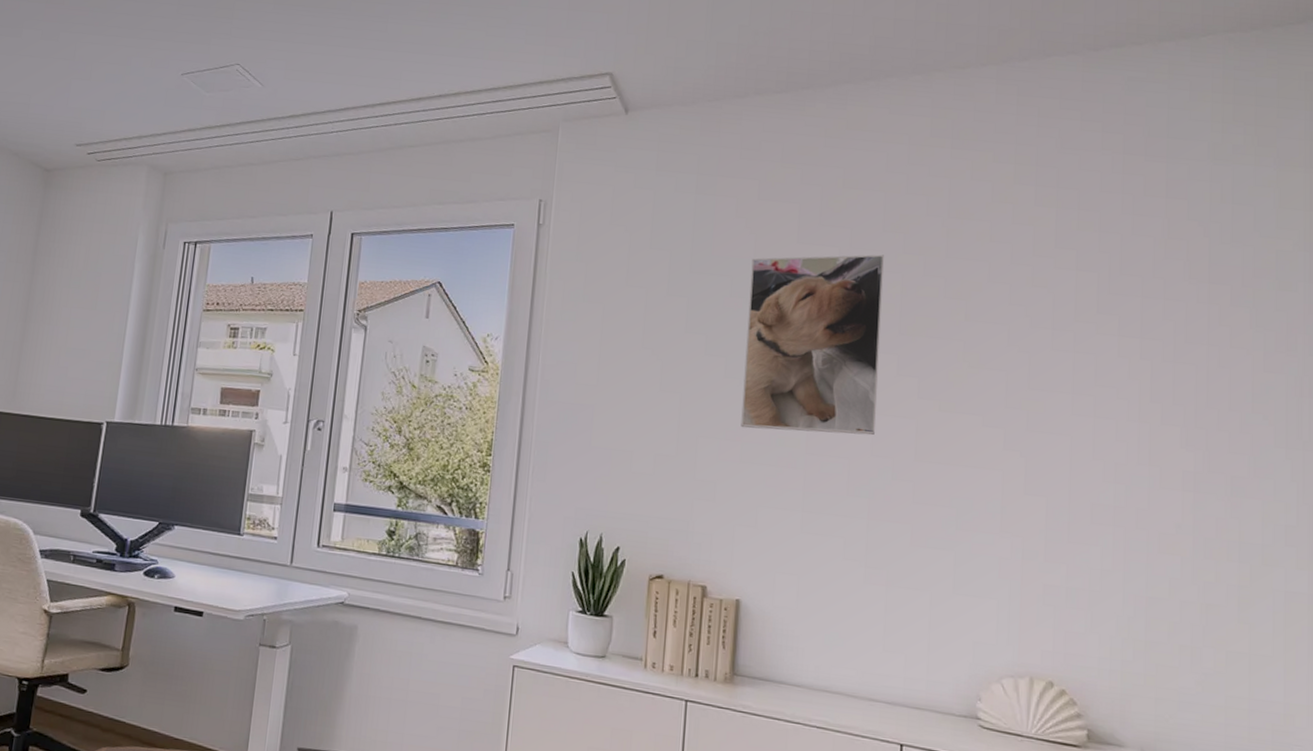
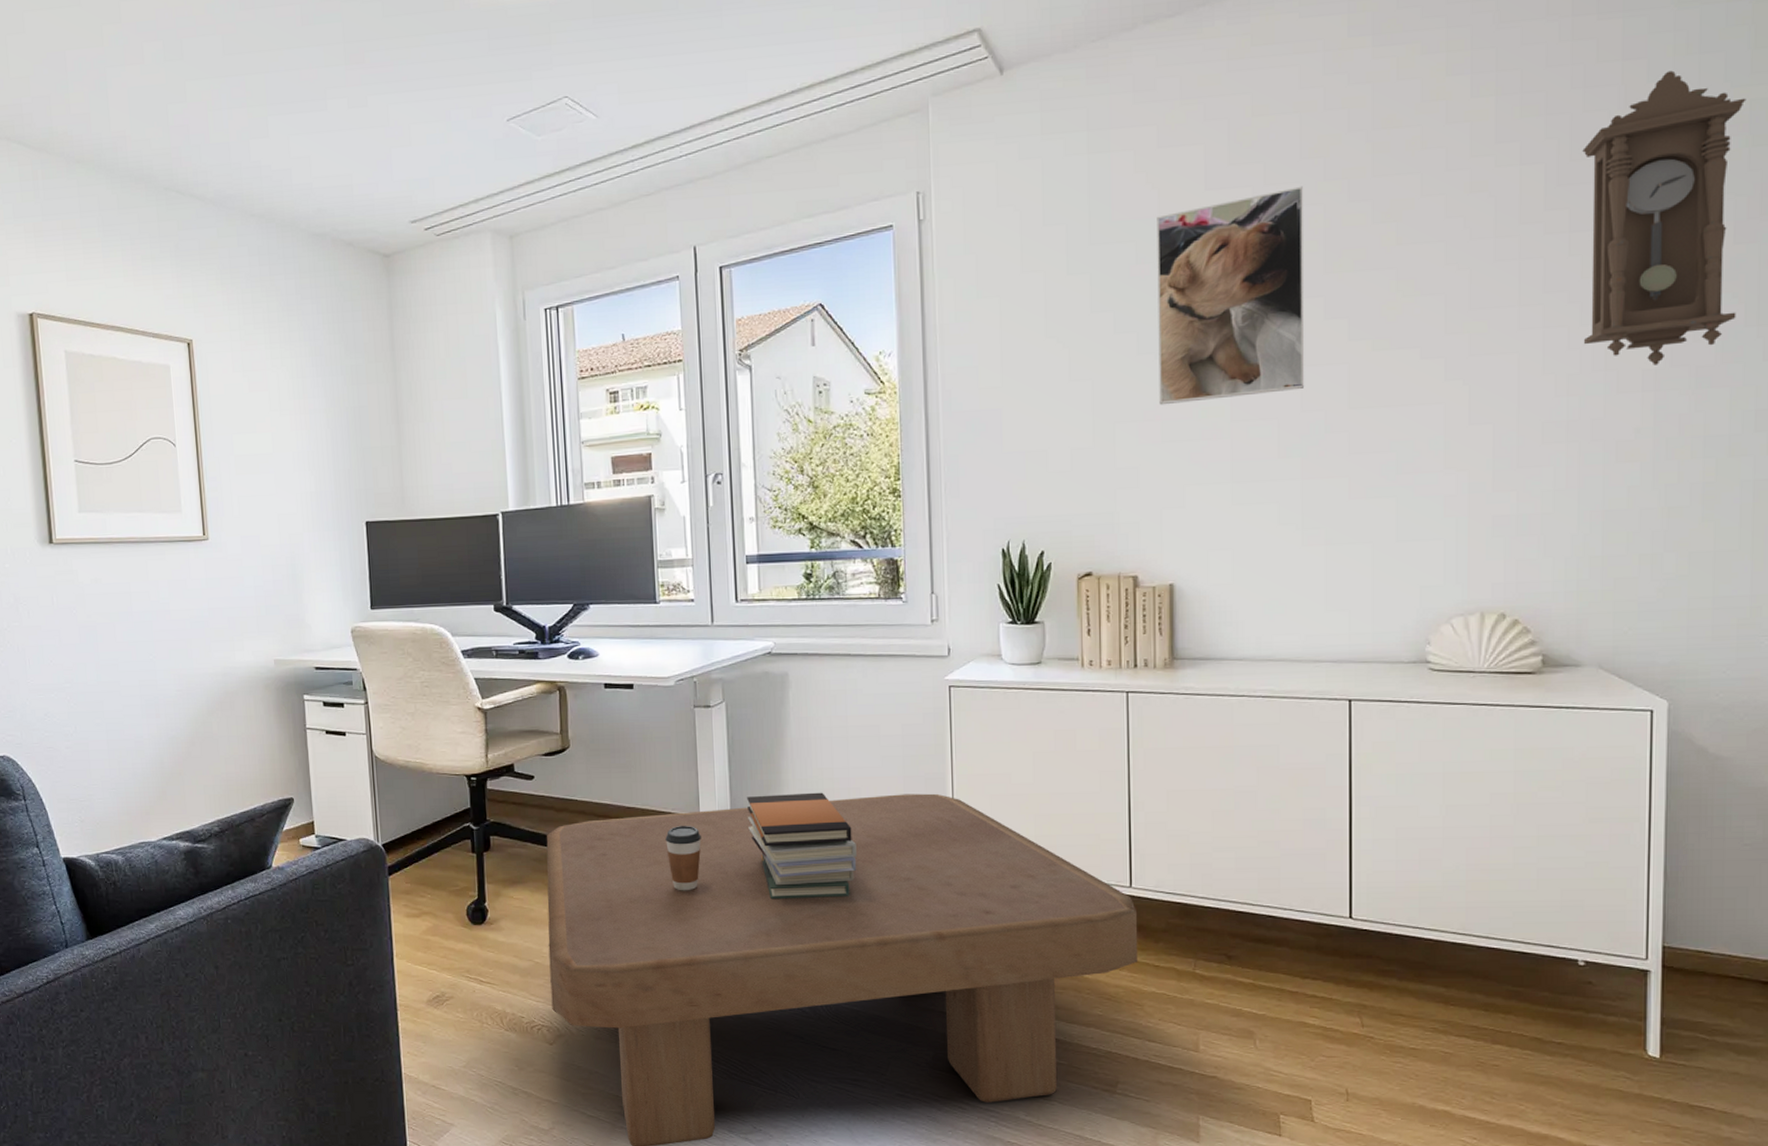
pendulum clock: none [1131,213,1273,469] -> present [1582,70,1746,365]

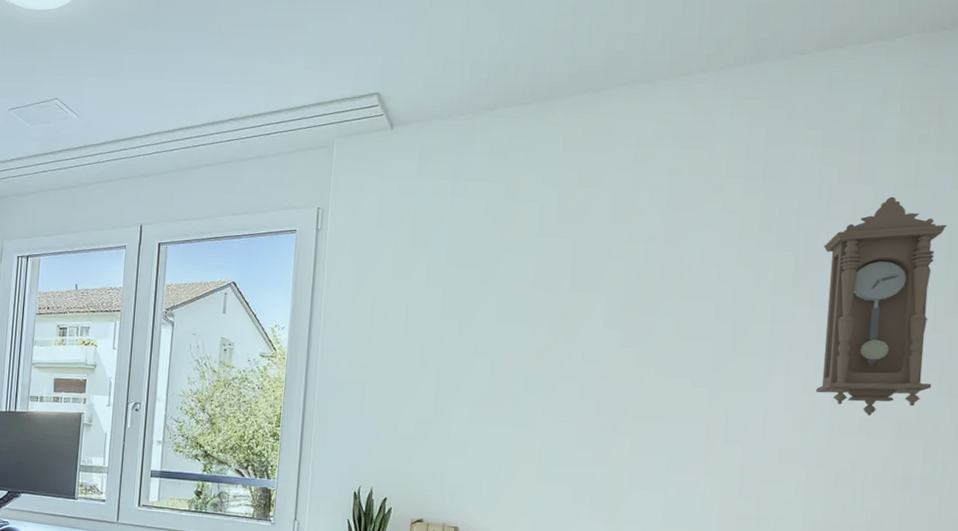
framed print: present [1157,186,1305,405] -> none [488,243,612,398]

